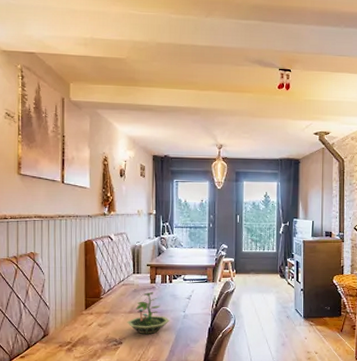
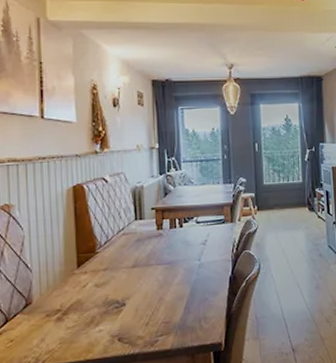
terrarium: present [127,291,170,335] -> none [130,239,183,292]

